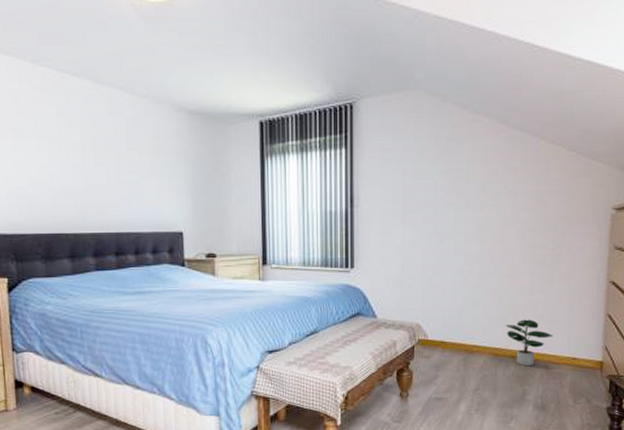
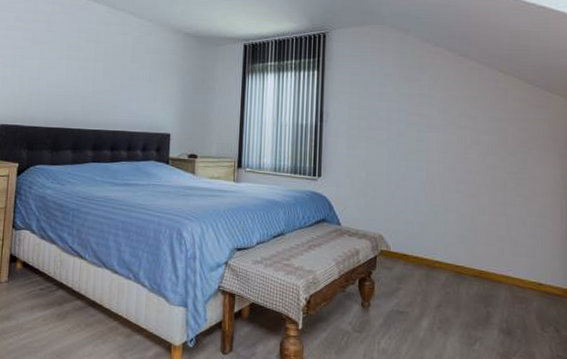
potted plant: present [505,319,553,367] -> none [467,239,517,288]

